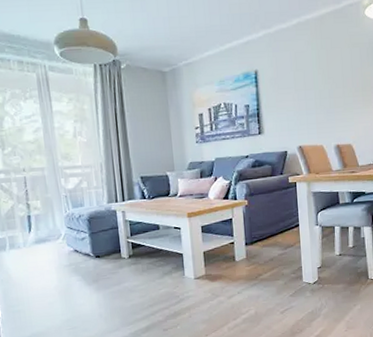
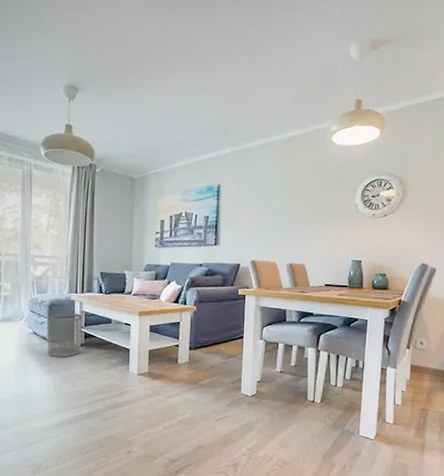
waste bin: none [88,223,129,273] -> present [47,313,83,357]

